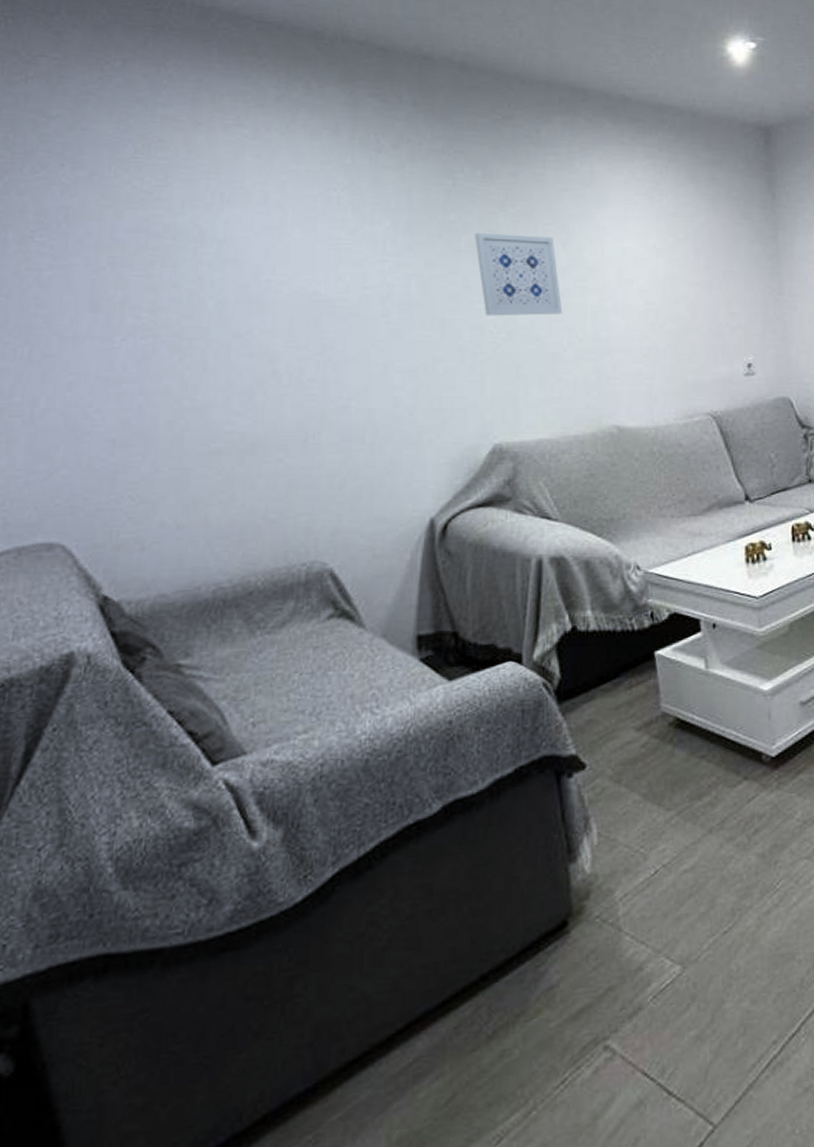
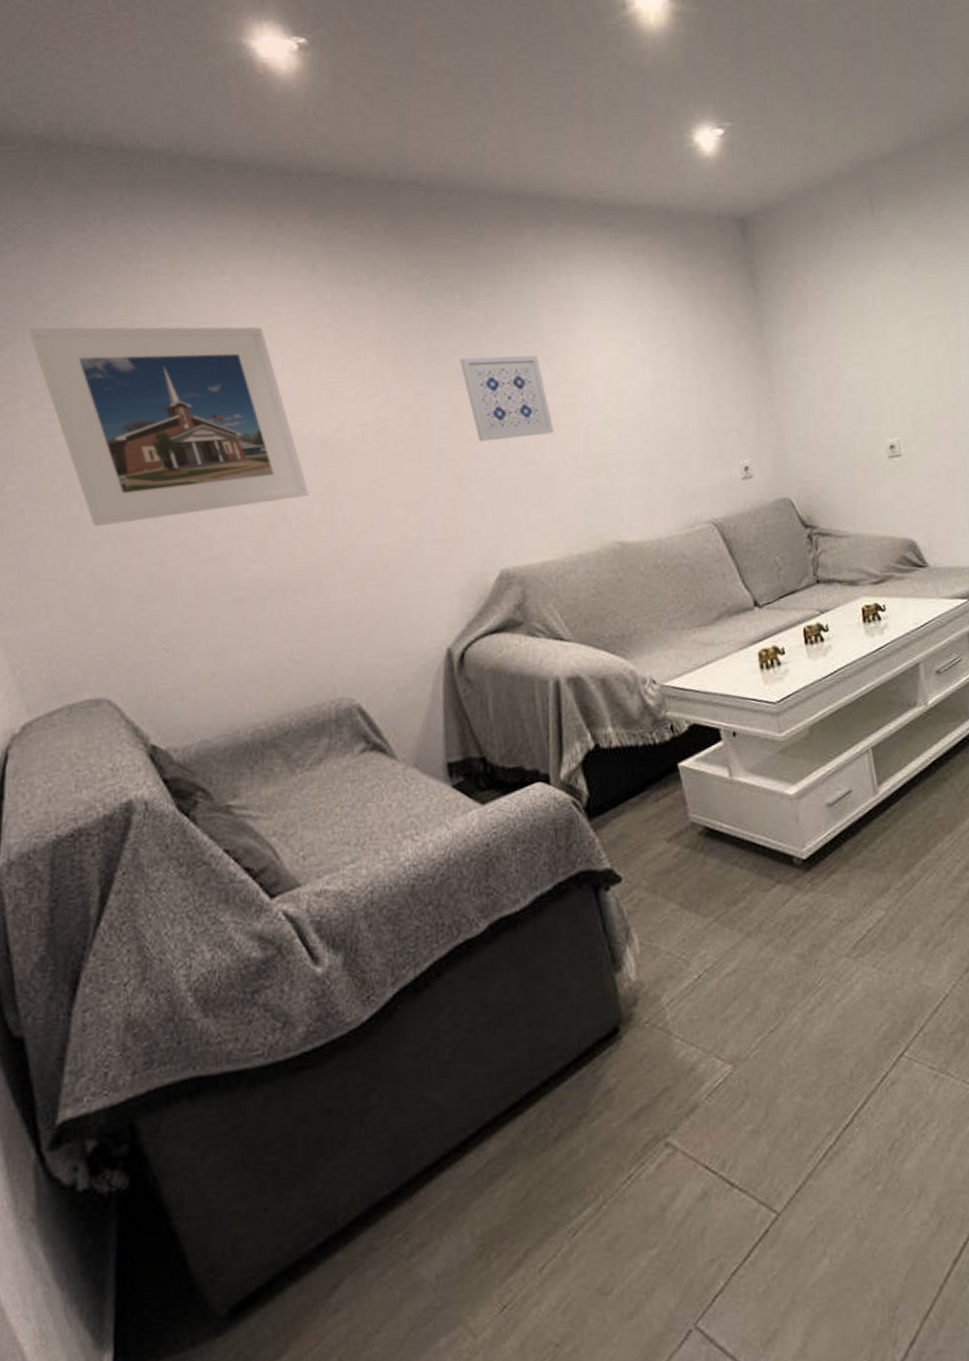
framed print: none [28,159,305,366] -> present [28,327,309,527]

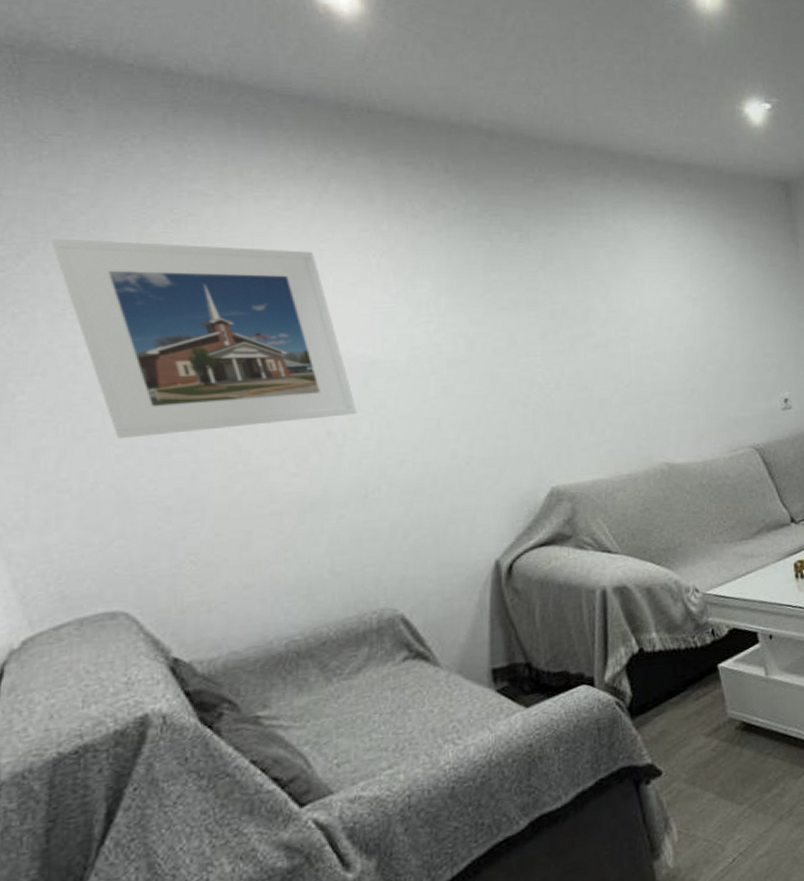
wall art: present [460,355,555,442] -> none [516,290,608,369]

